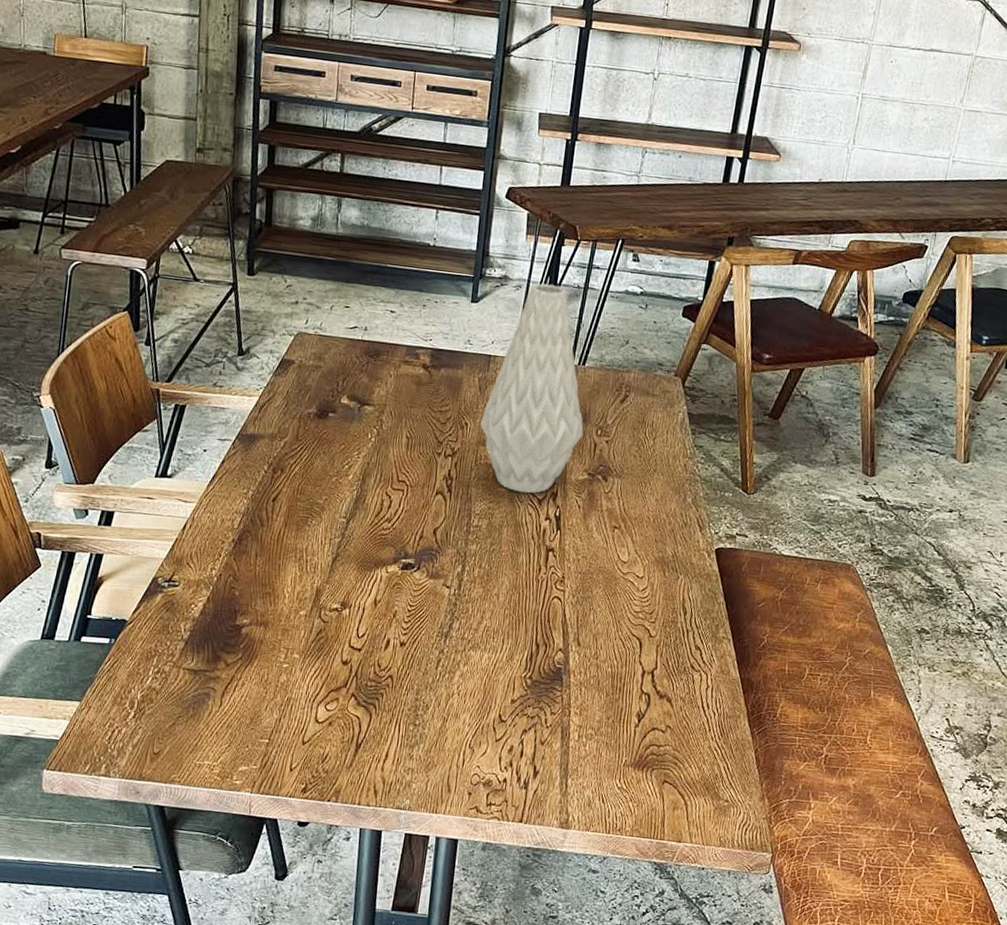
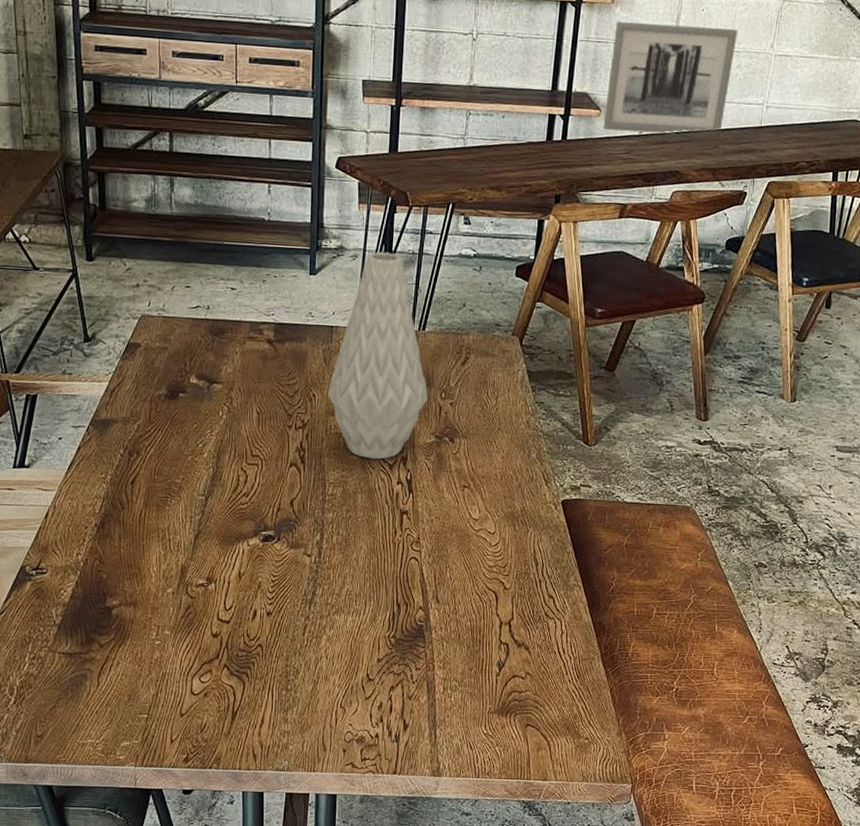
wall art: none [781,69,927,184] -> present [603,21,738,135]

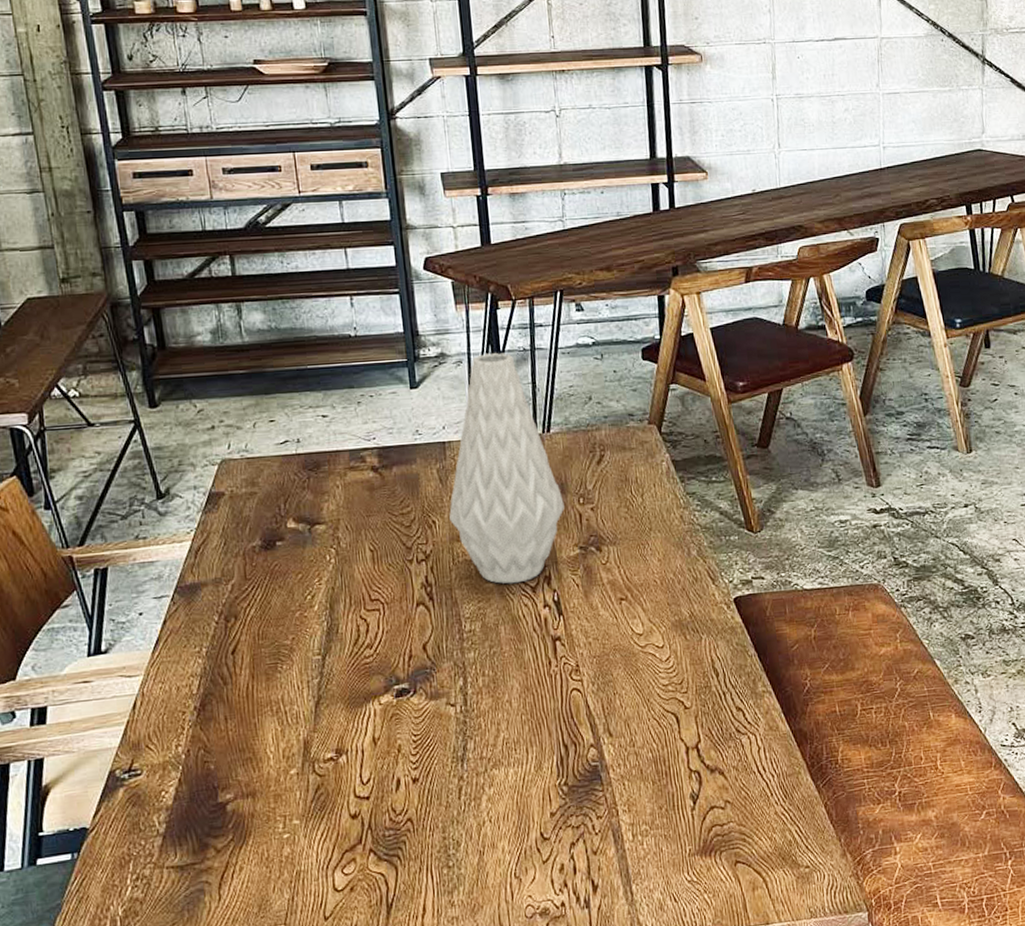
wall art: present [603,21,738,135] -> none [708,72,840,193]

